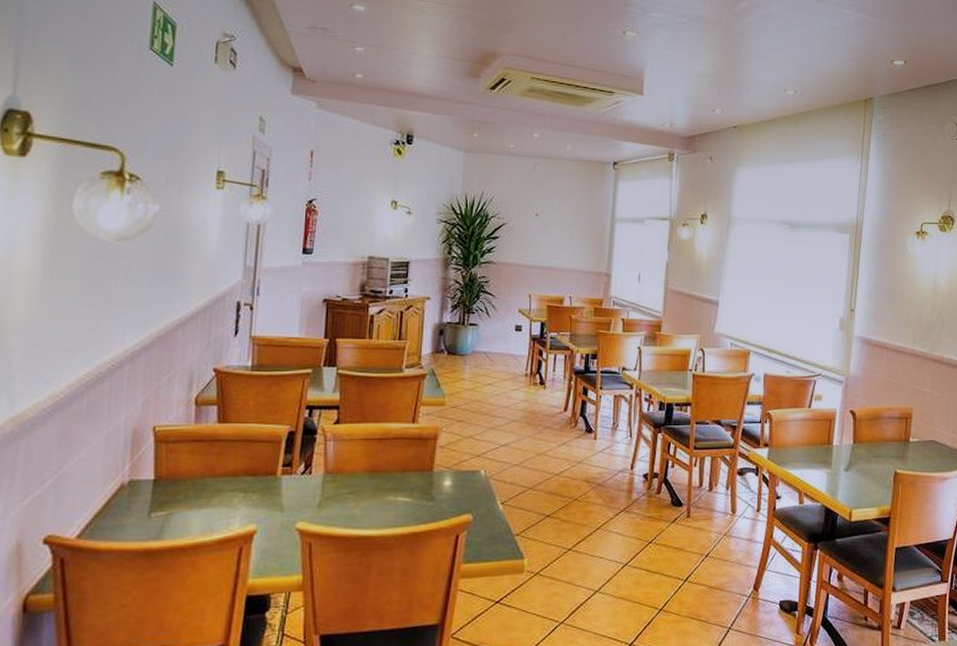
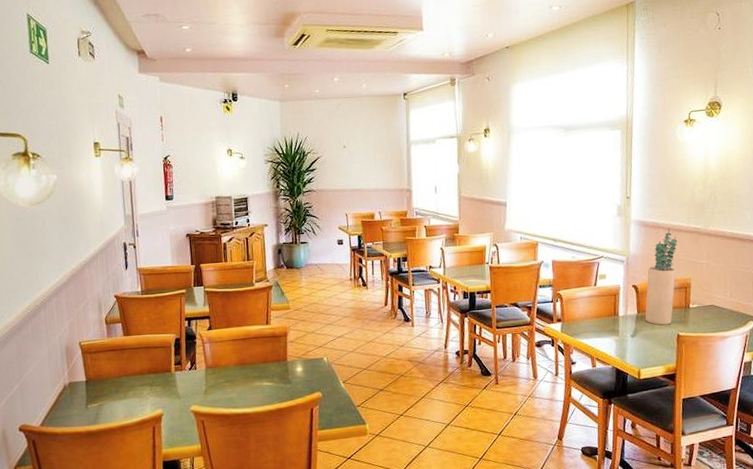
vase: none [861,349,901,461] -> present [645,228,678,326]

